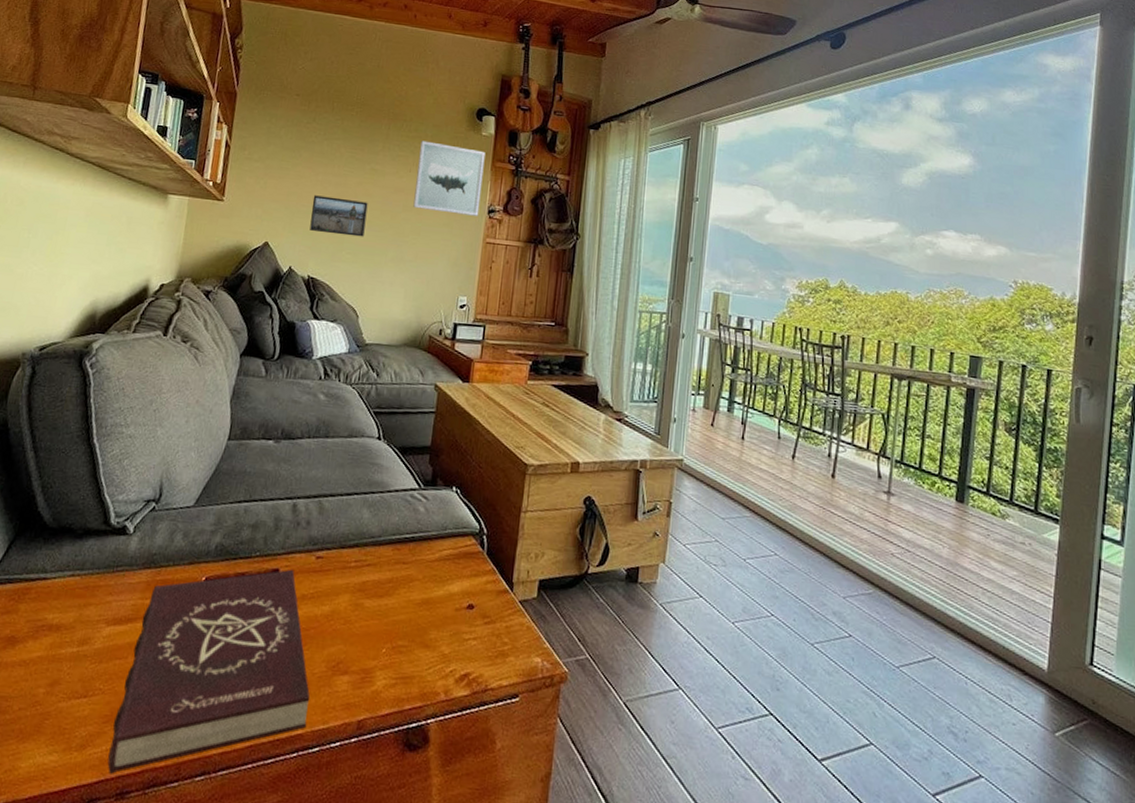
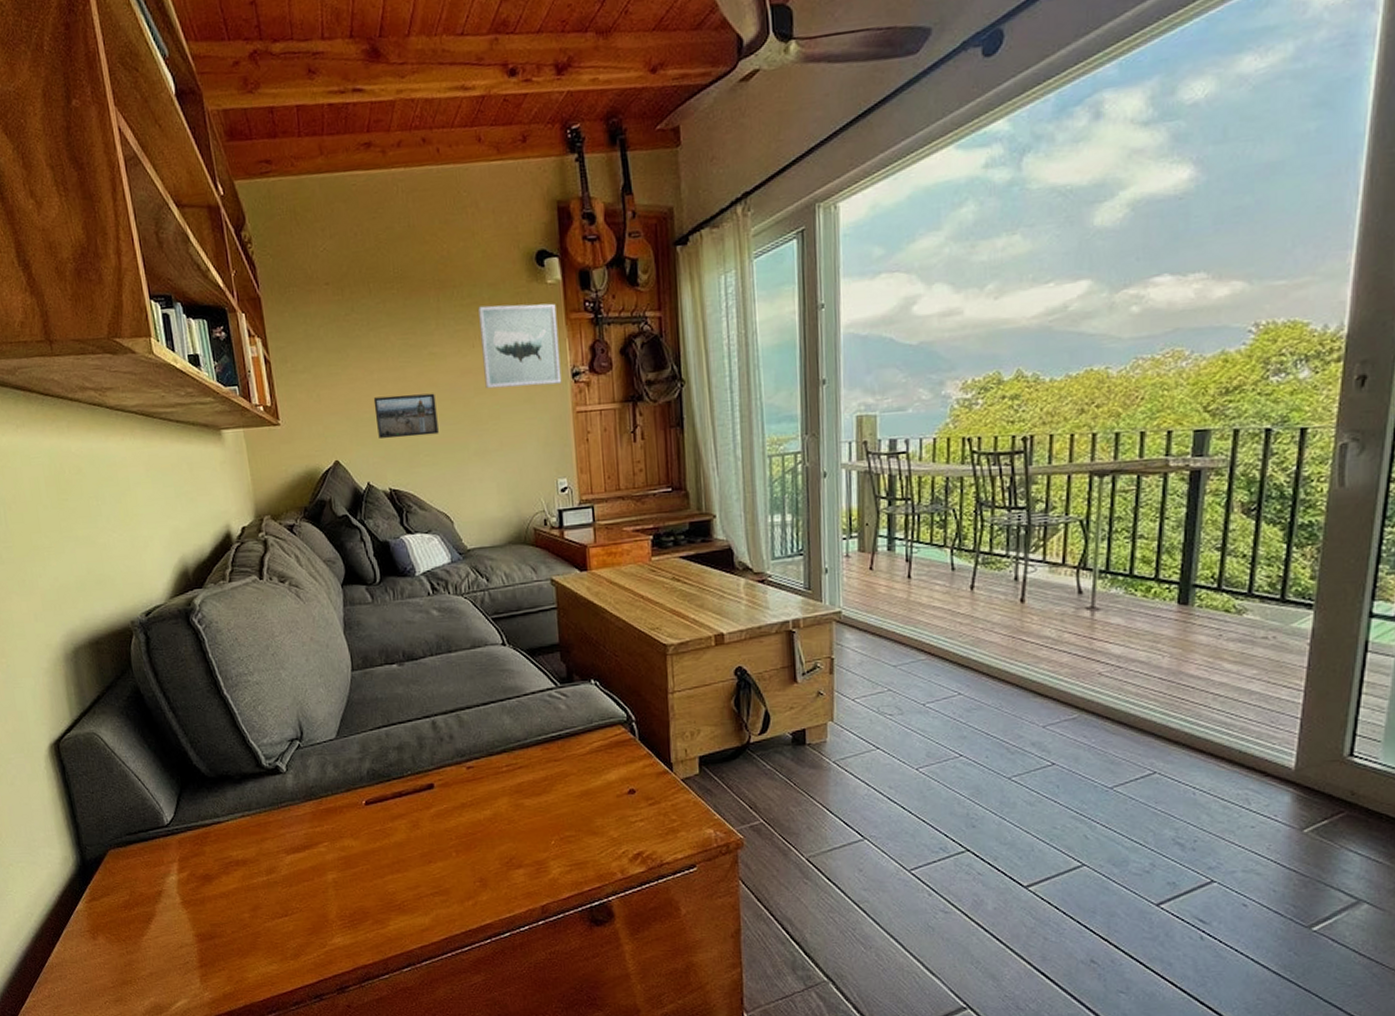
book: present [107,569,311,774] -> none [317,782,494,974]

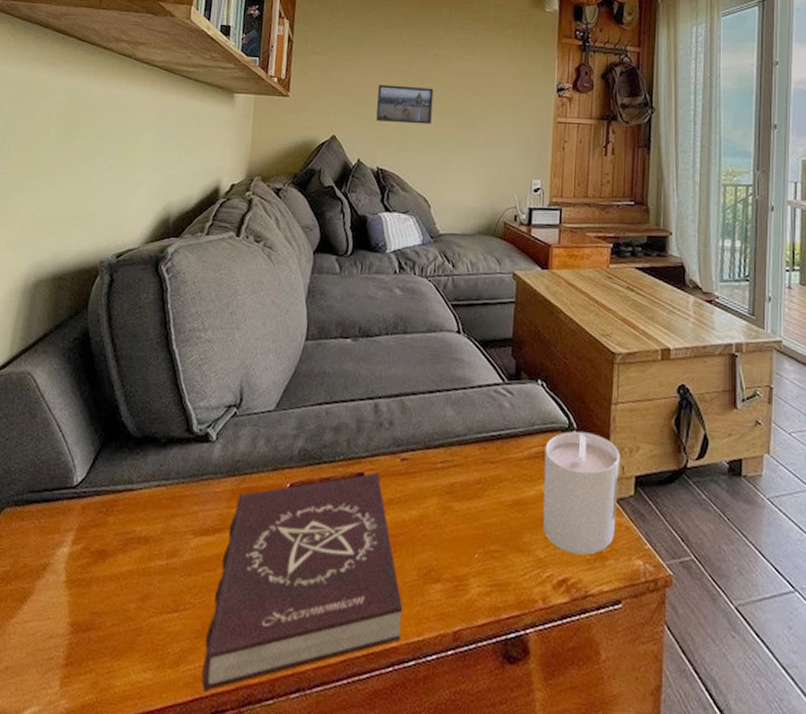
book: none [317,782,494,974] -> present [201,472,403,692]
wall art: present [478,303,562,389] -> none [480,21,551,96]
candle: none [606,723,684,831] -> present [543,431,620,555]

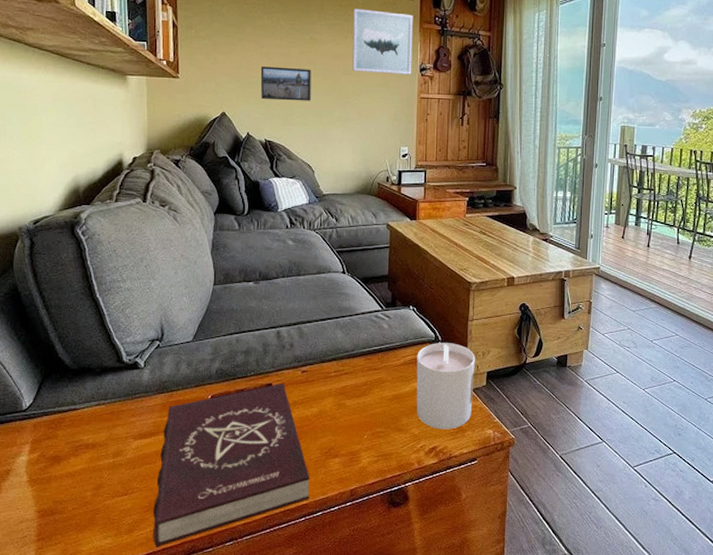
wall art: none [480,21,551,96] -> present [352,8,413,75]

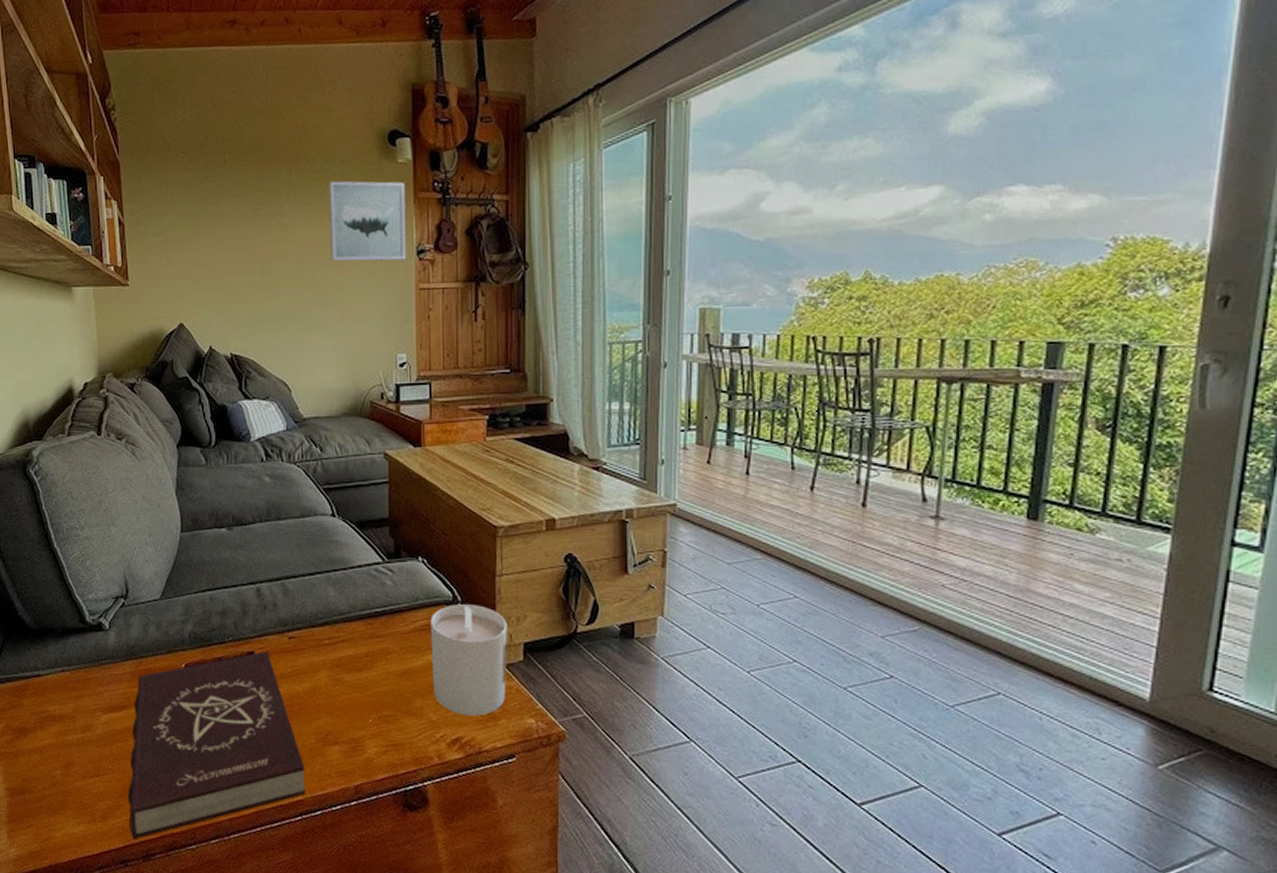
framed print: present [260,66,311,101] -> none [221,262,283,305]

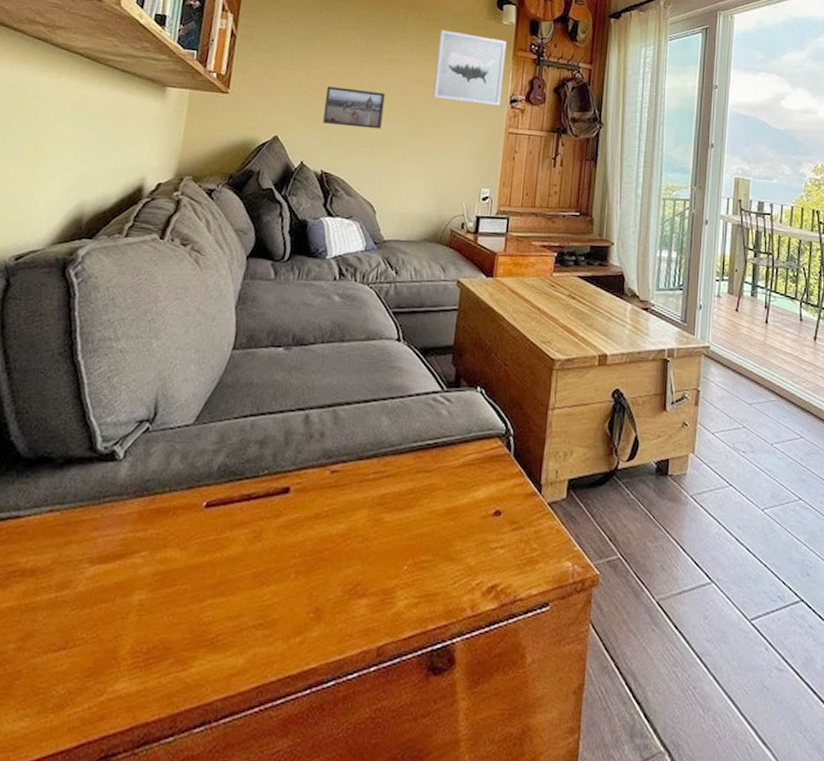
book: present [128,650,306,840] -> none [89,486,325,735]
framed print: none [221,262,283,305] -> present [323,86,386,129]
candle: present [430,604,507,716] -> none [475,437,555,560]

